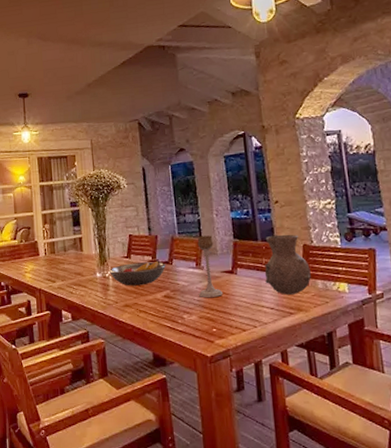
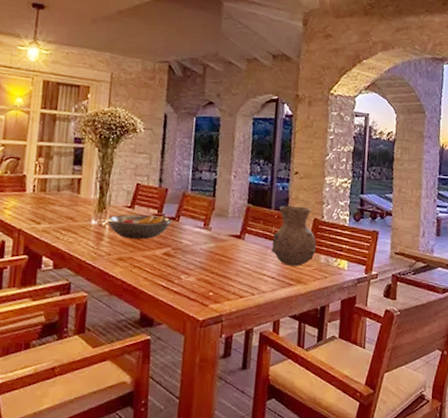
candle holder: present [197,235,224,298] -> none [200,195,227,261]

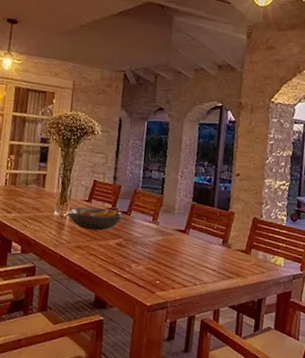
vase: present [271,205,317,266] -> none [213,204,255,261]

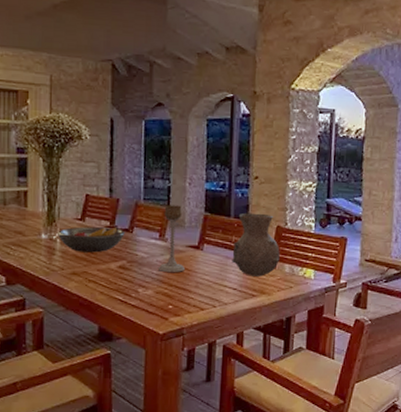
candle holder: none [149,193,173,253] -> present [157,205,186,273]
vase: none [213,204,255,261] -> present [232,212,280,277]

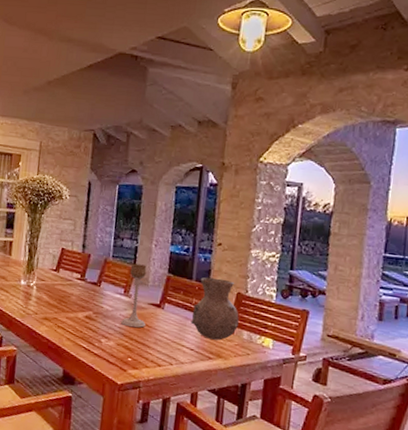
fruit bowl: present [58,227,126,253] -> none [35,277,94,302]

